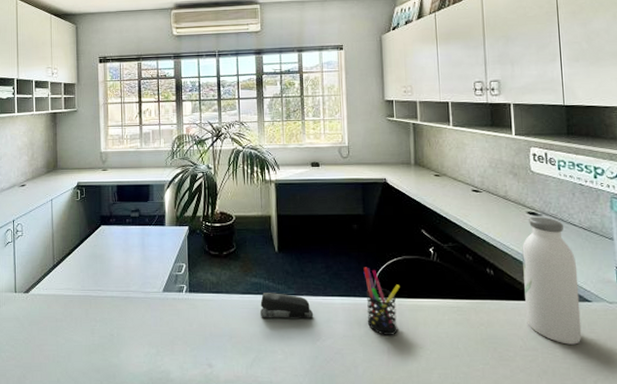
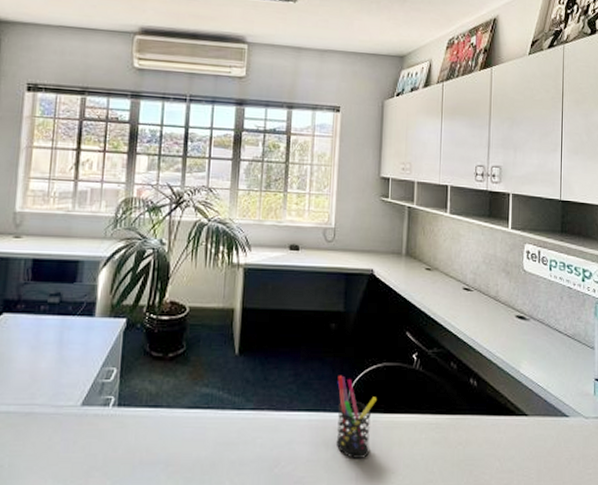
stapler: present [260,293,314,318] -> none [208,407,274,440]
water bottle: present [522,216,582,345] -> none [505,321,559,465]

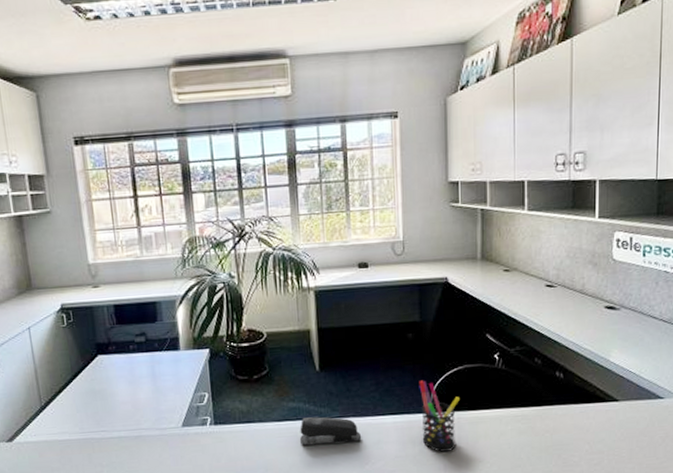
stapler: none [208,407,274,440] -> present [300,417,362,446]

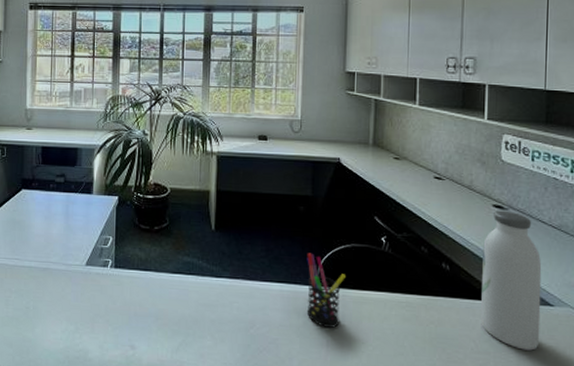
stapler: present [300,417,362,446] -> none [191,273,249,304]
water bottle: none [595,310,653,445] -> present [481,210,542,351]

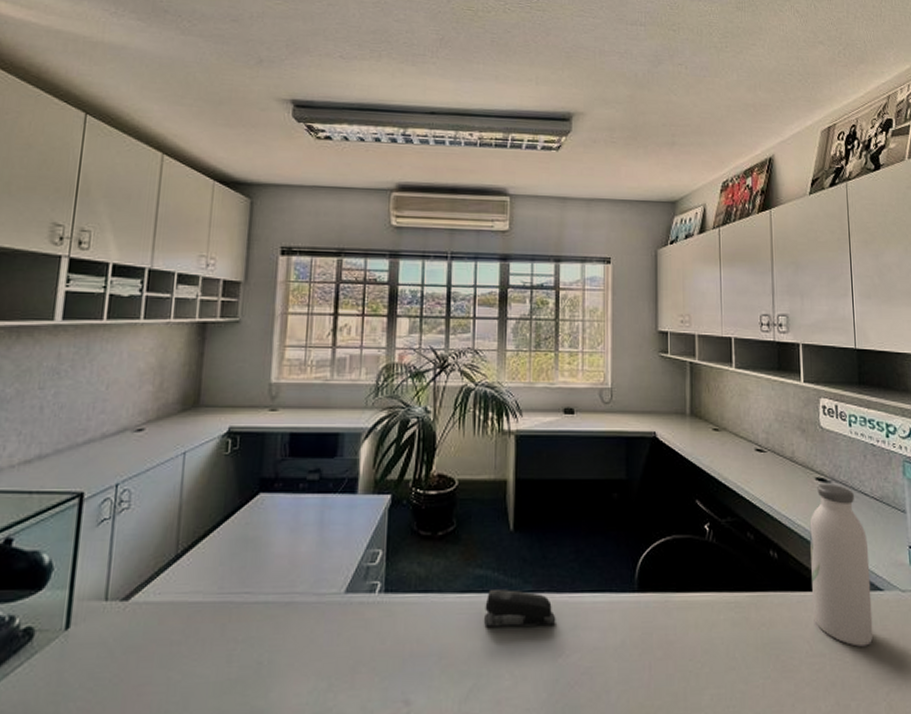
stapler: none [191,273,249,304] -> present [484,589,556,627]
pen holder: present [306,253,345,328] -> none [623,550,667,645]

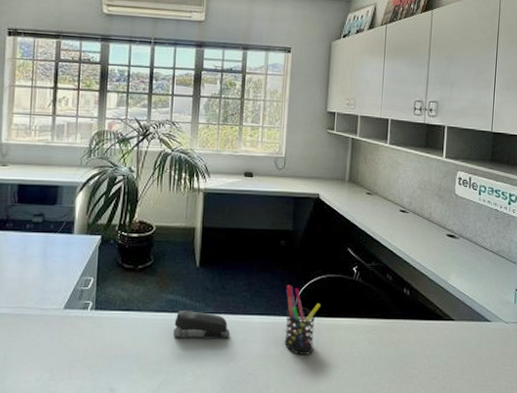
pen holder: none [623,550,667,645] -> present [284,285,320,355]
water bottle: present [809,483,873,647] -> none [433,239,483,362]

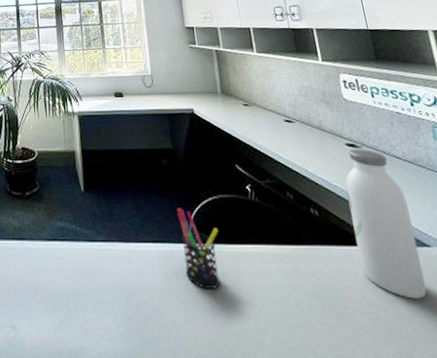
stapler: present [174,311,230,338] -> none [67,239,126,269]
water bottle: none [433,239,483,362] -> present [345,148,427,299]

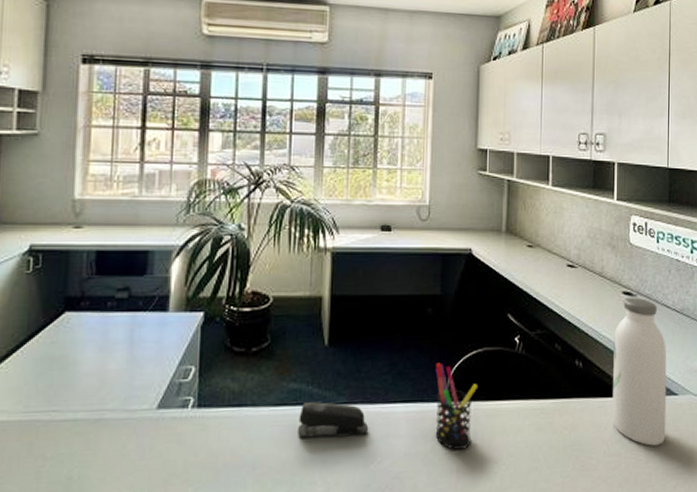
stapler: none [67,239,126,269] -> present [298,402,369,438]

